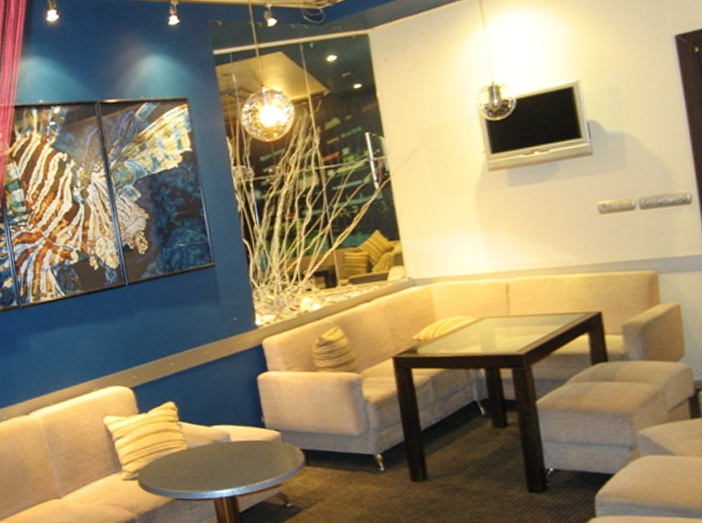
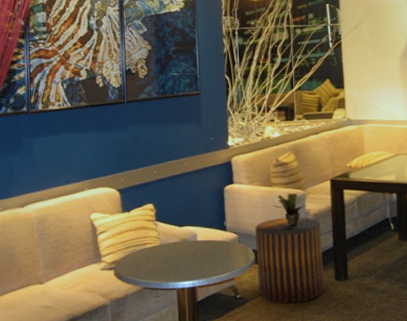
stool: none [301,406,398,513] -> present [255,217,324,304]
potted plant: none [321,377,363,419] -> present [273,193,306,227]

